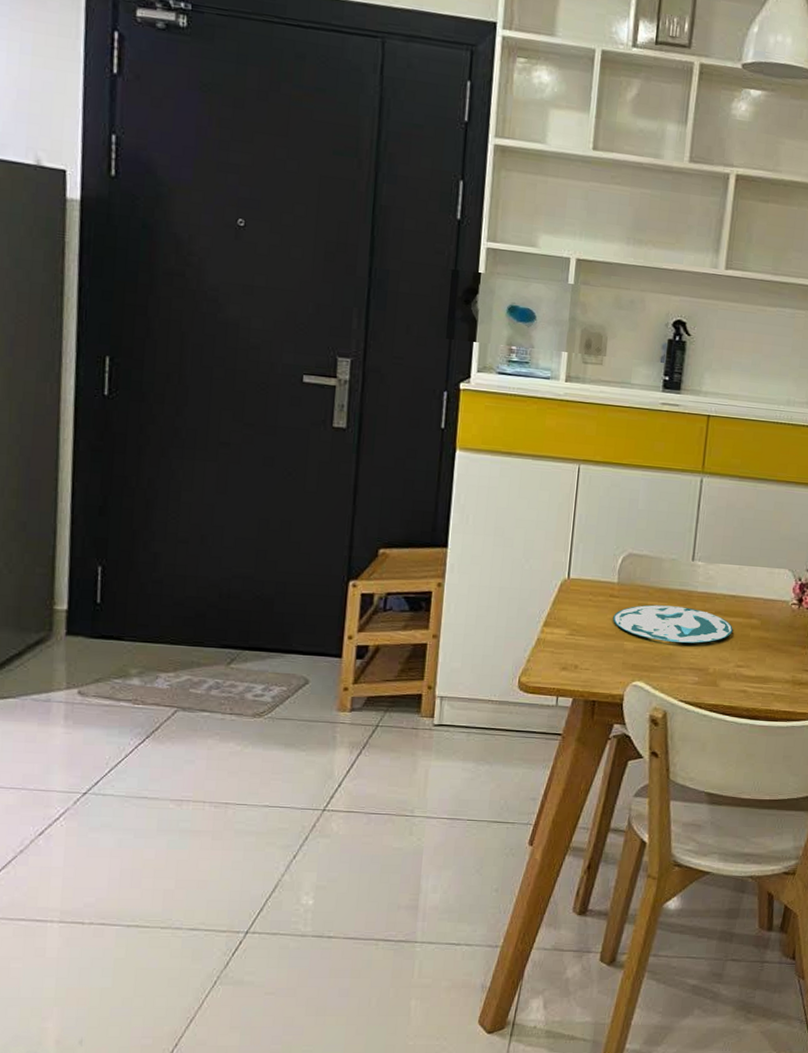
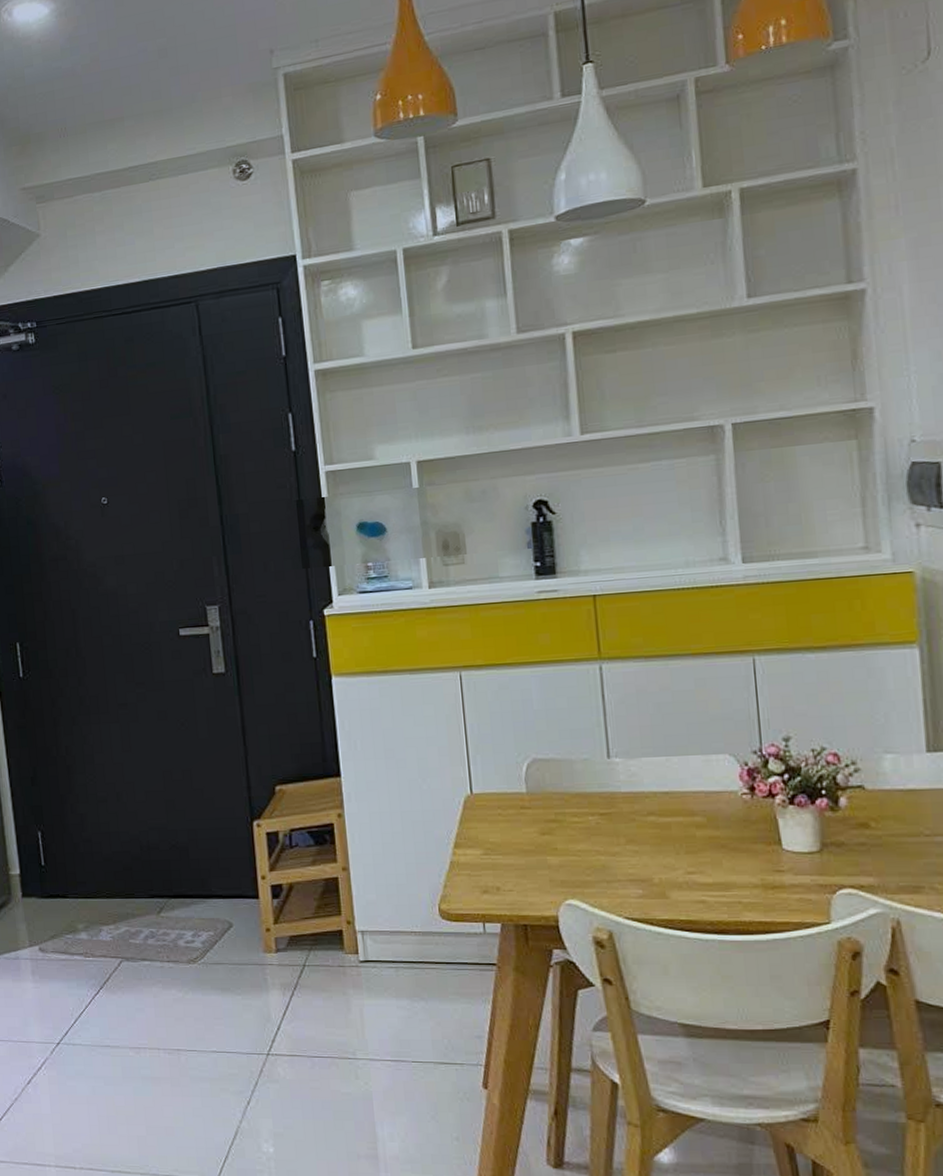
plate: present [613,604,733,643] -> none [529,811,674,852]

